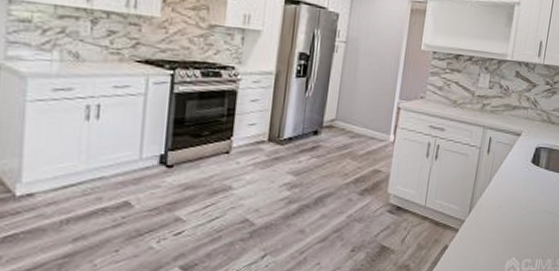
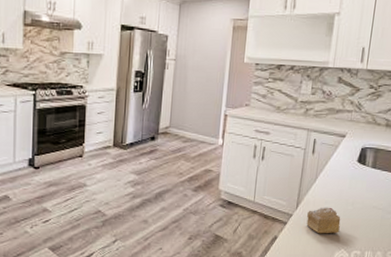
cake slice: none [478,211,513,242] -> present [306,207,341,234]

